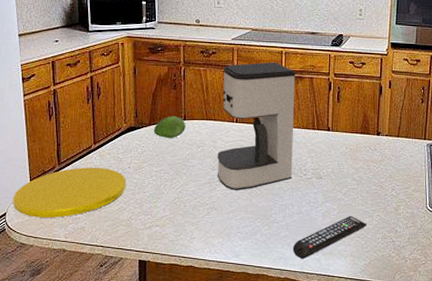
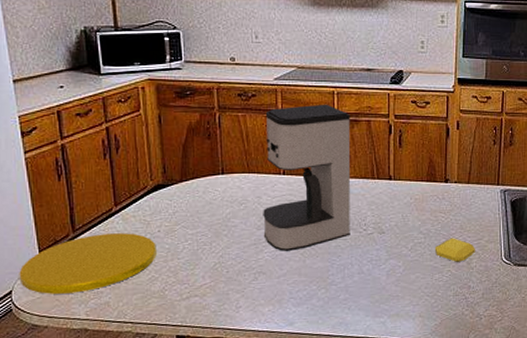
fruit: present [153,115,186,138] -> none [185,169,224,196]
remote control: present [292,215,367,259] -> none [354,272,437,323]
soap bar: none [366,185,403,208] -> present [434,238,475,262]

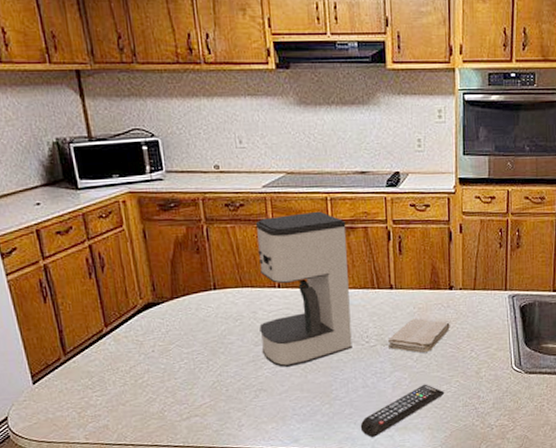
plate: present [19,233,157,294] -> none [12,354,153,419]
remote control: none [354,272,437,323] -> present [360,384,445,437]
washcloth: none [384,208,444,243] -> present [387,318,450,353]
soap bar: present [434,238,475,262] -> none [441,347,484,372]

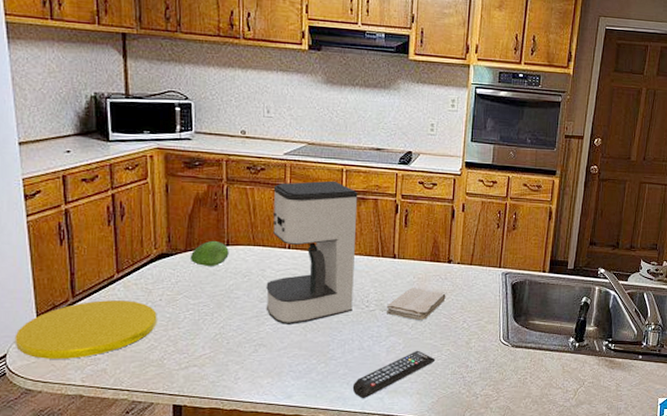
plate: none [12,354,153,419] -> present [15,300,157,359]
fruit: none [177,285,217,313] -> present [190,240,229,266]

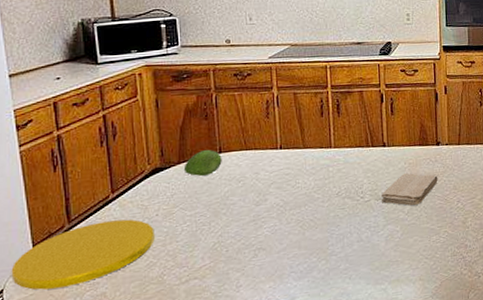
coffee maker: present [266,180,358,324] -> none [261,78,348,226]
remote control: present [352,350,436,398] -> none [355,235,435,291]

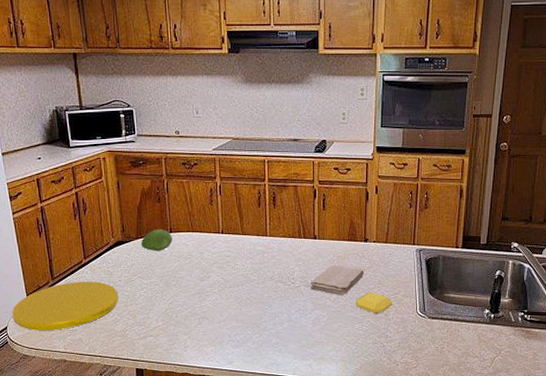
soap bar: none [430,198,470,223] -> present [355,292,392,314]

